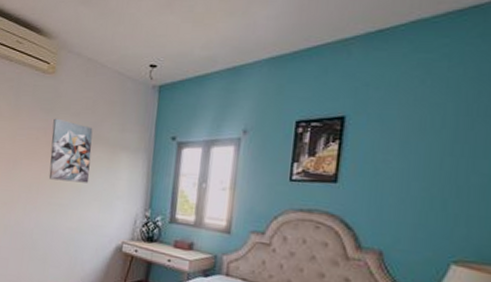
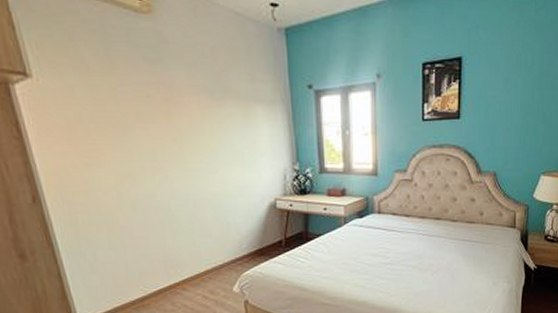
wall art: present [49,118,93,183] -> none [164,70,225,143]

